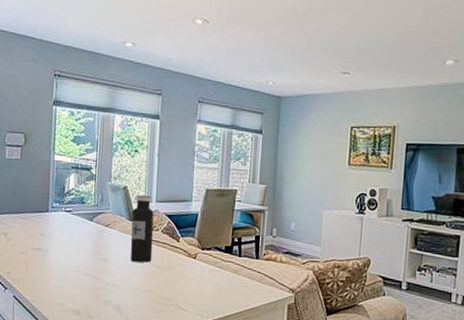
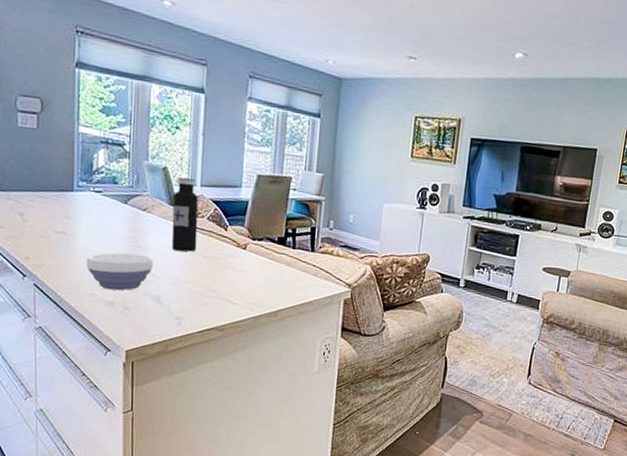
bowl: none [57,265,114,300] -> present [86,253,153,291]

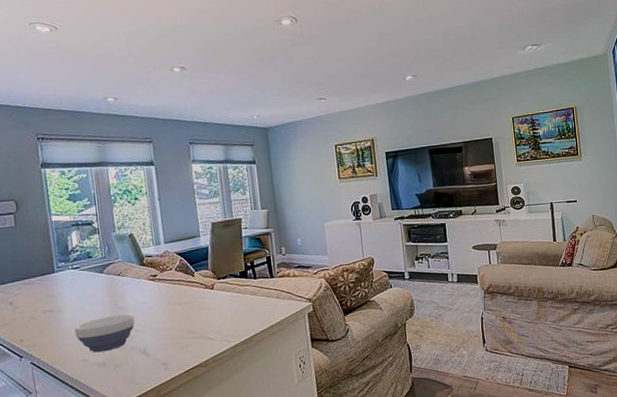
water bottle: present [171,178,198,252] -> none [142,239,170,304]

